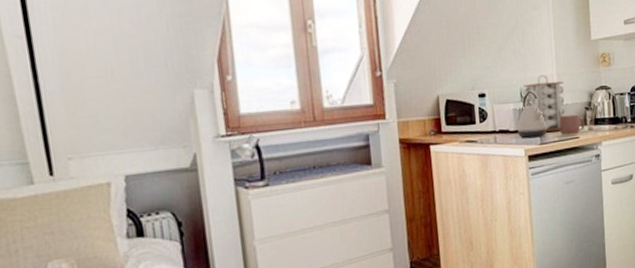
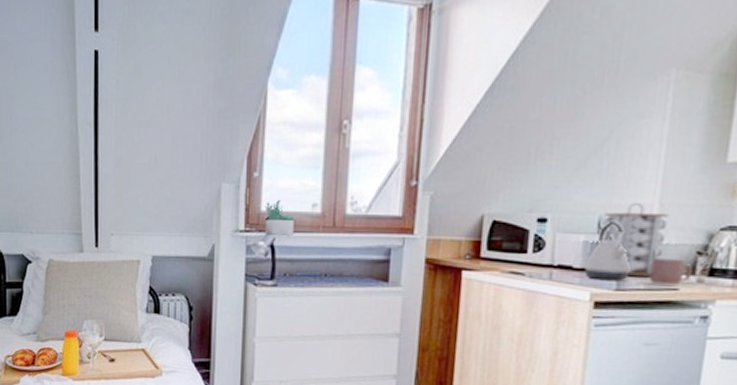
succulent plant: none [243,100,278,138] -> present [265,199,297,237]

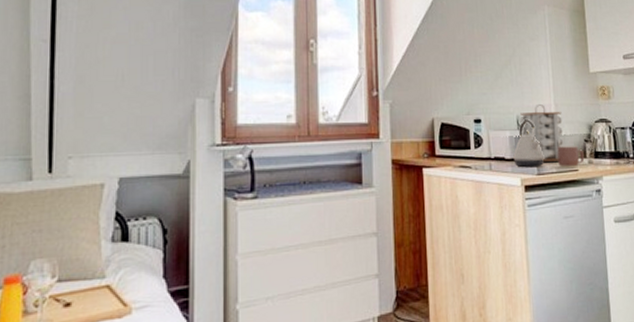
succulent plant: present [265,199,297,237] -> none [241,112,274,149]

